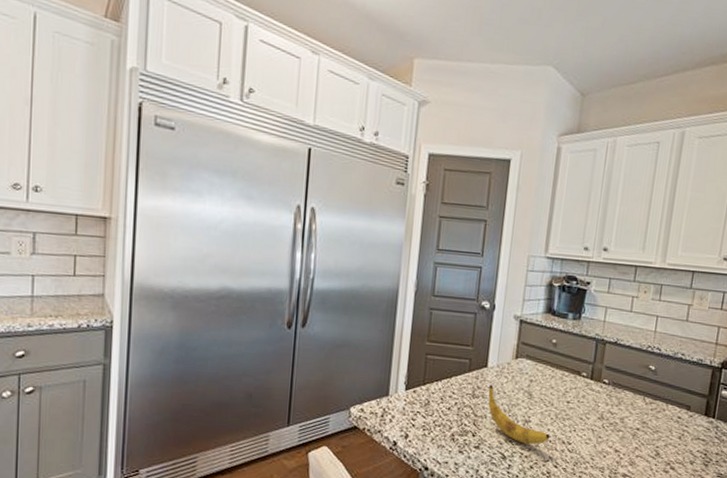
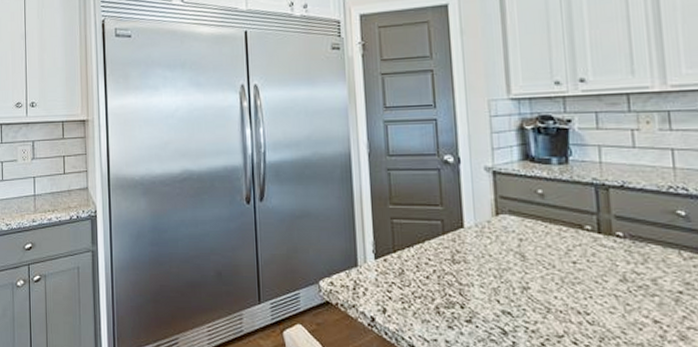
banana: present [488,384,550,444] -> none [469,247,560,316]

